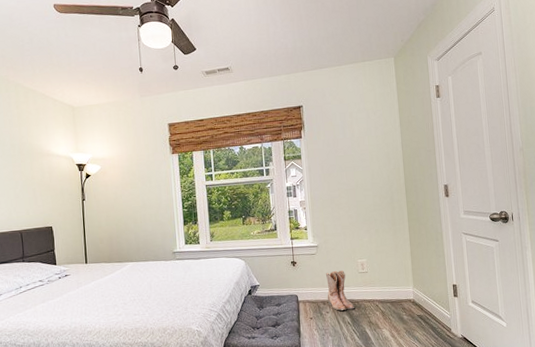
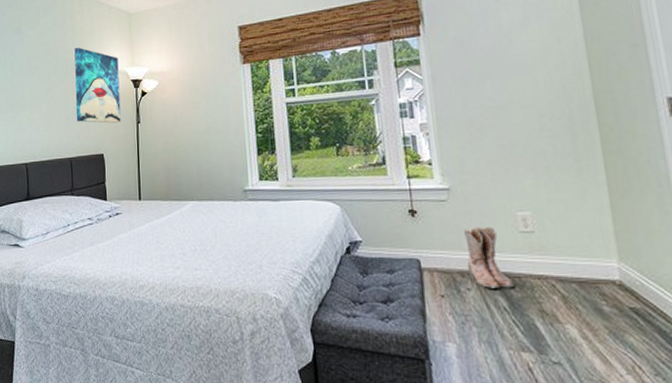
wall art: none [21,134,68,201] -> present [74,47,121,123]

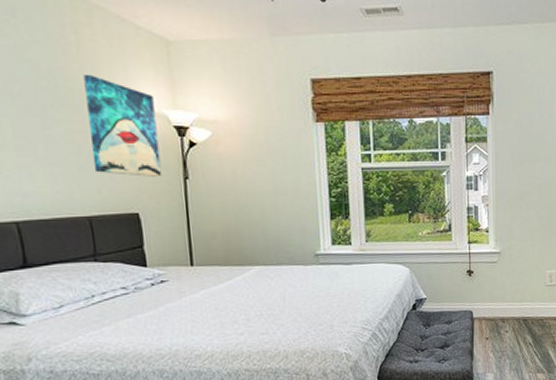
boots: present [464,226,515,288] -> none [507,282,539,330]

